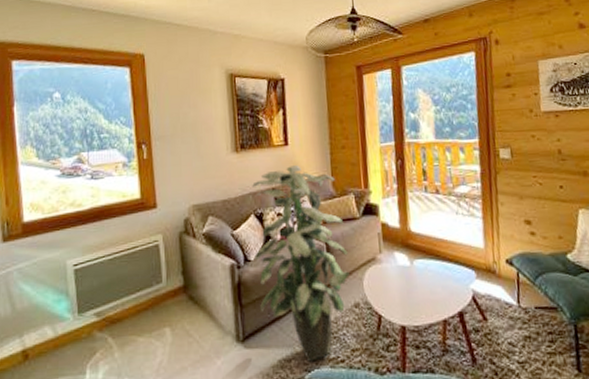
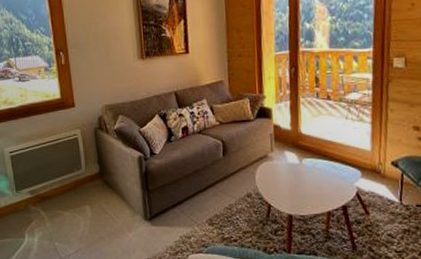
indoor plant: present [252,165,350,362] -> none [156,72,243,239]

